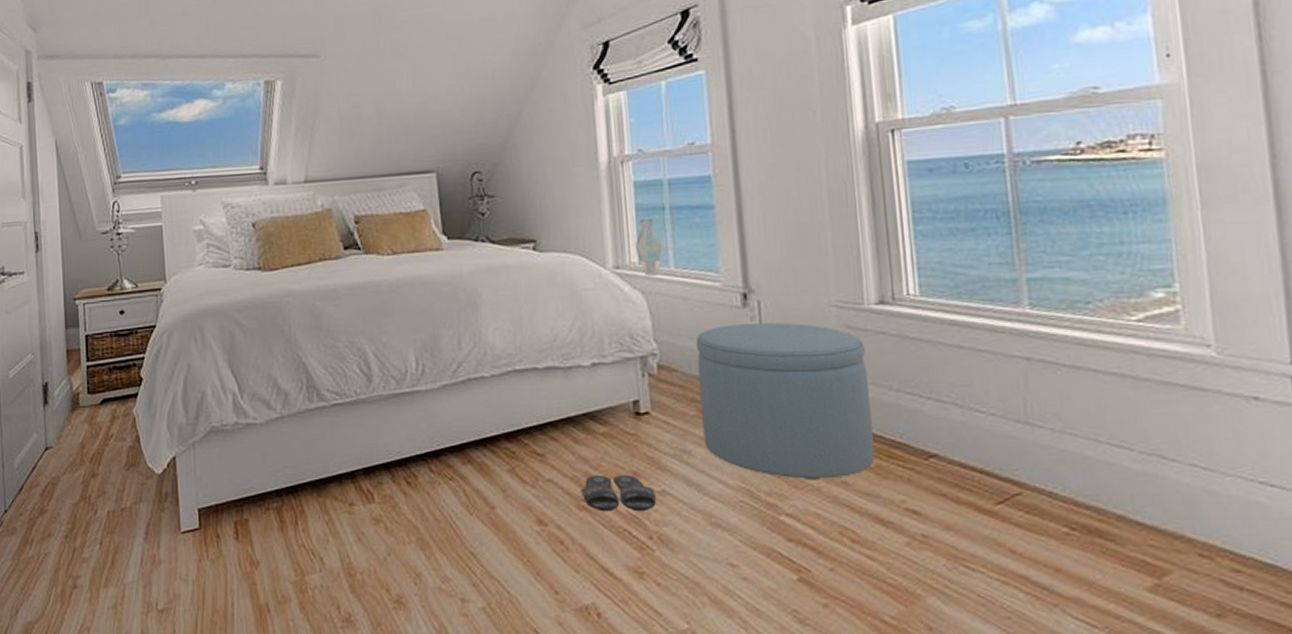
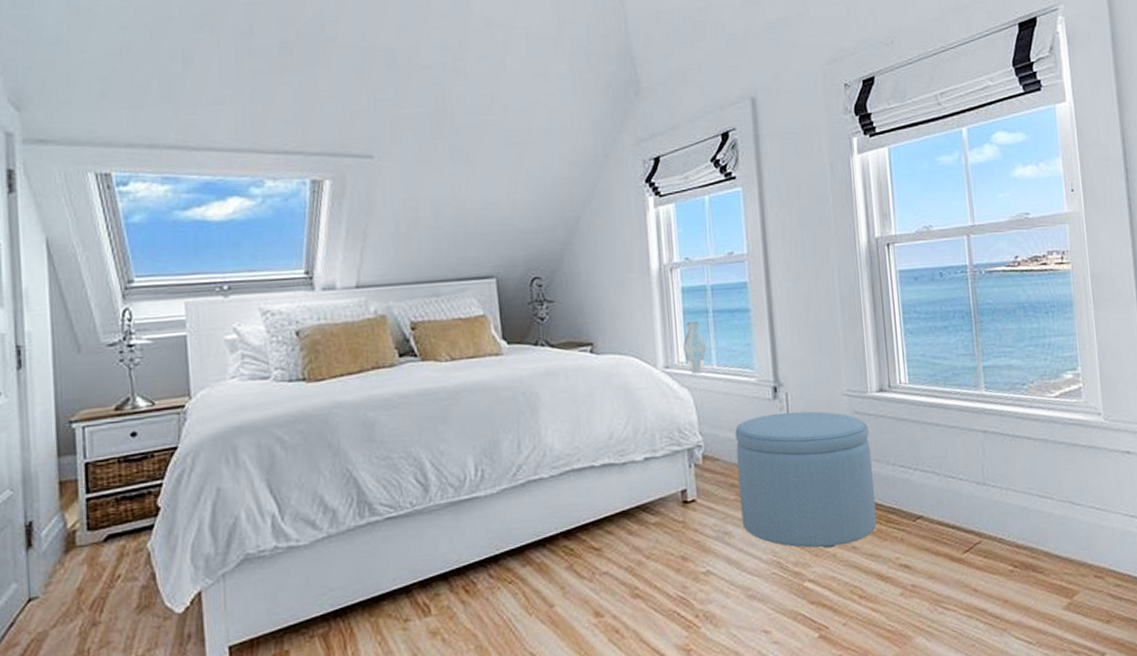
slippers: present [581,474,656,510] -> none [635,559,701,596]

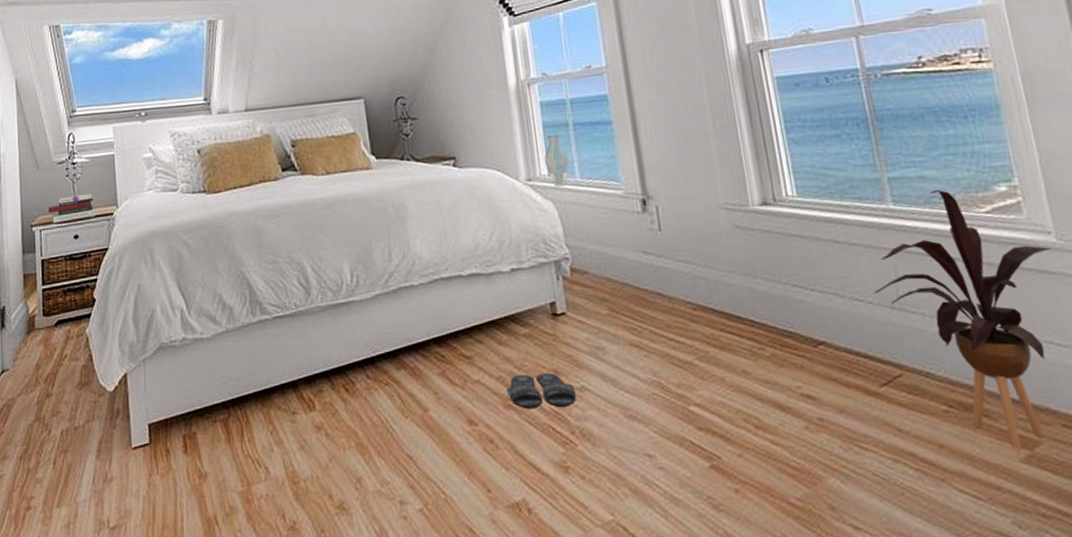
books: none [93,381,161,419] -> present [47,192,96,224]
slippers: none [635,559,701,596] -> present [506,372,576,408]
ottoman: present [735,411,877,549] -> none [603,225,770,371]
house plant: none [964,377,1100,599] -> present [874,190,1052,449]

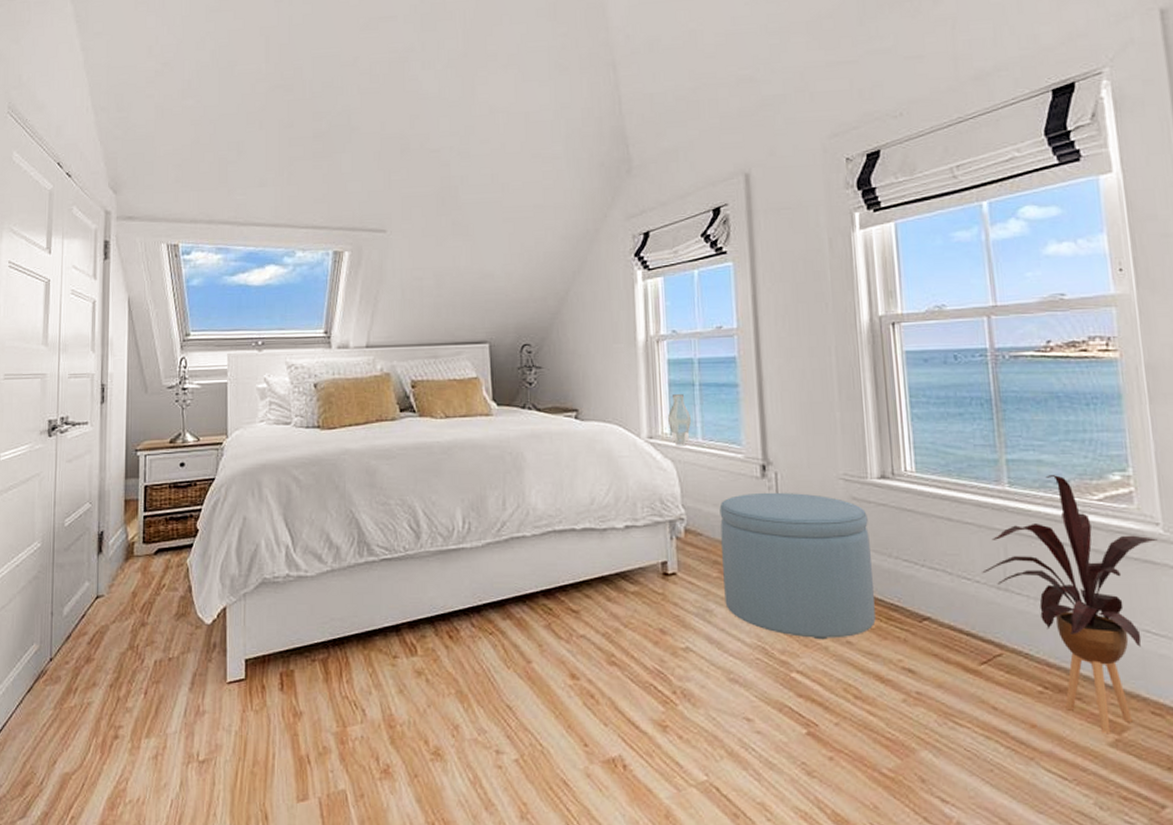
books: present [47,192,96,224] -> none [154,420,204,450]
slippers: present [506,372,576,408] -> none [611,631,680,666]
ottoman: none [603,225,770,371] -> present [719,492,876,640]

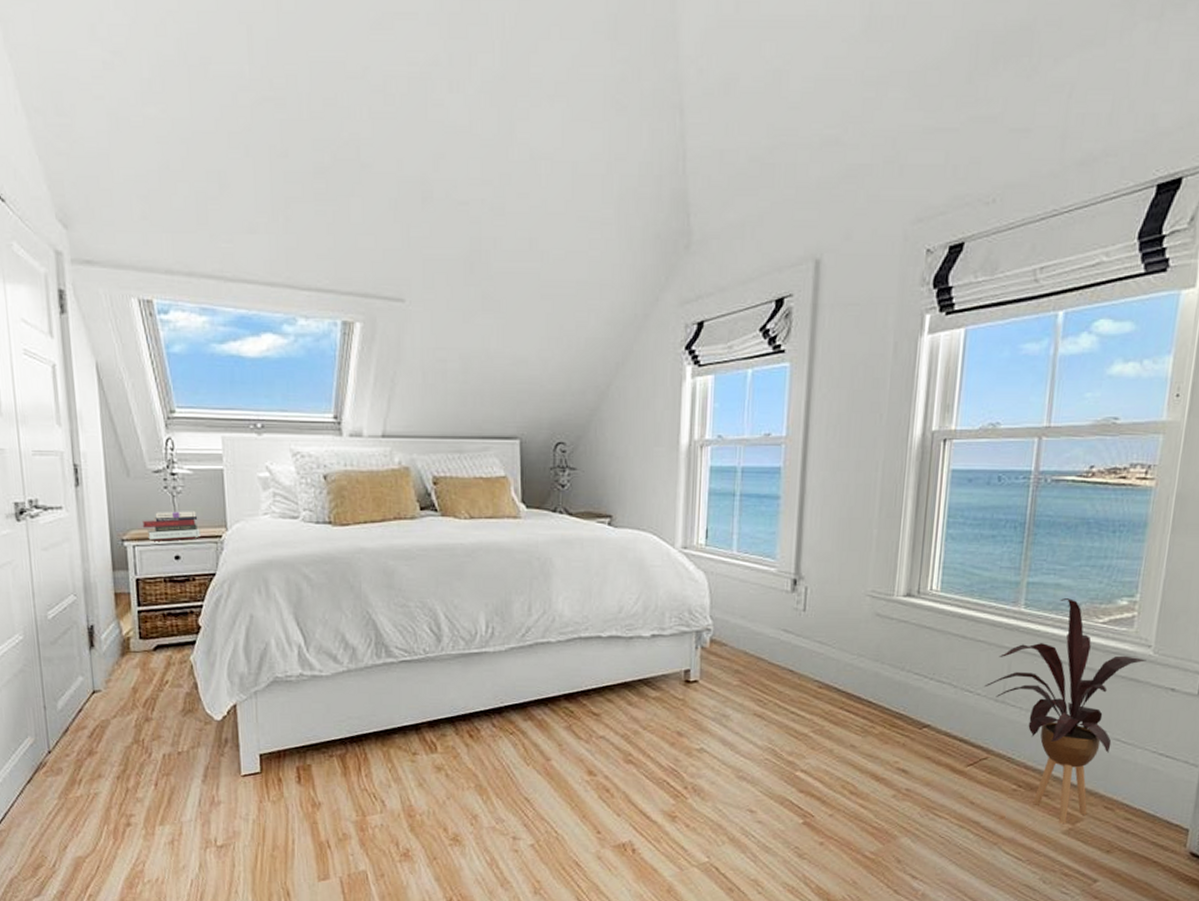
books: none [154,420,204,450] -> present [141,510,201,541]
vase: present [668,394,692,446] -> none [704,504,729,558]
ottoman: present [719,492,876,640] -> none [742,606,888,743]

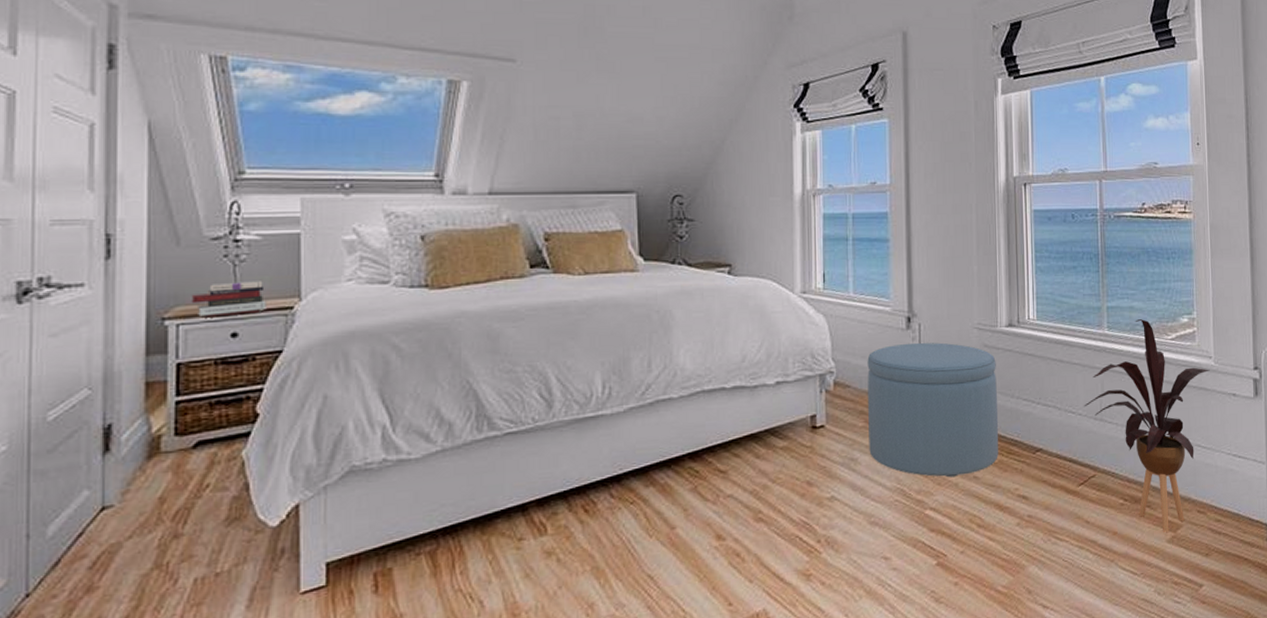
ottoman: none [742,606,888,743] -> present [867,342,999,478]

